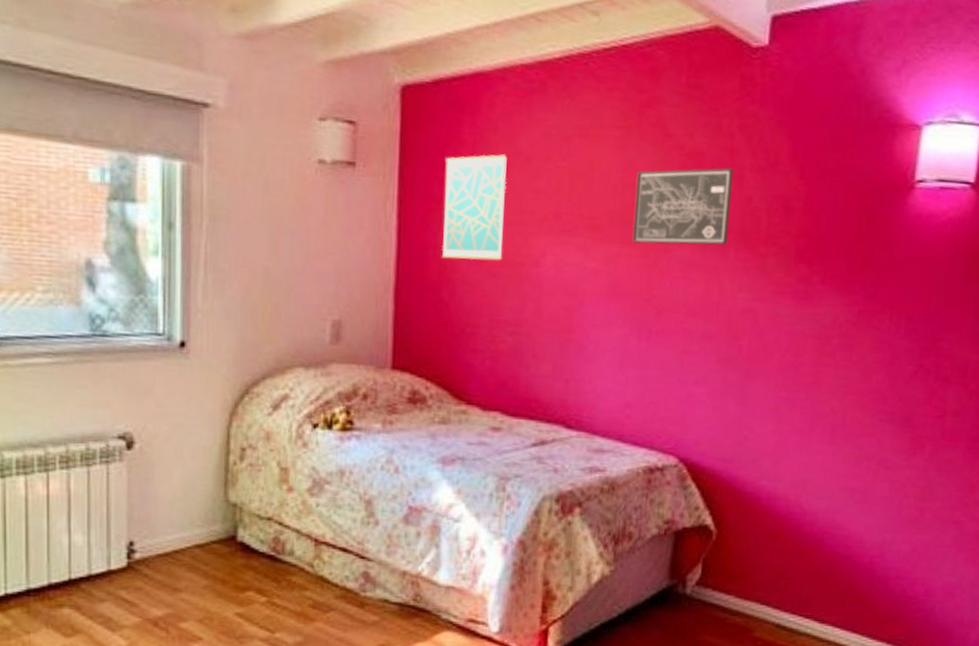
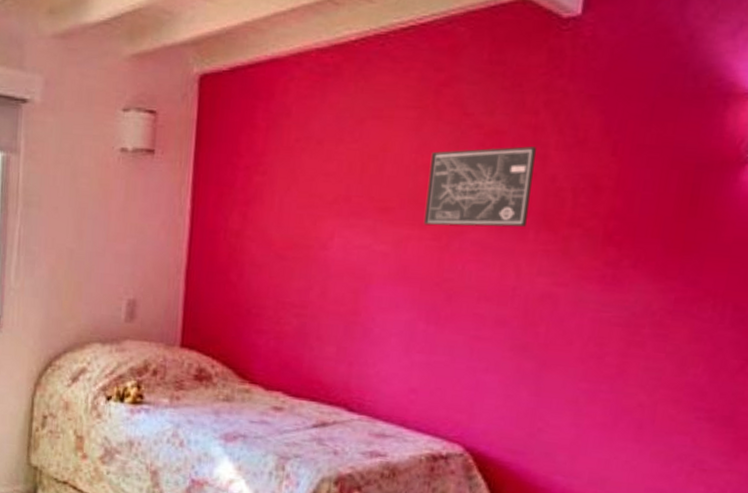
wall art: present [441,154,507,261] -> none [231,138,299,244]

